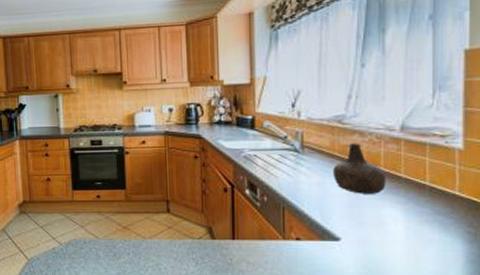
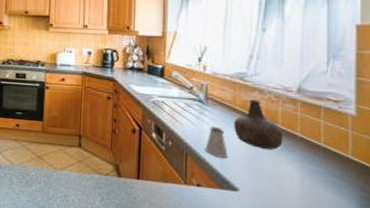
saltshaker: none [303,175,328,208] -> present [205,126,228,158]

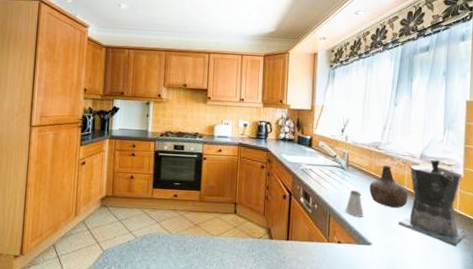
coffee maker: none [271,93,363,201] -> present [398,159,466,247]

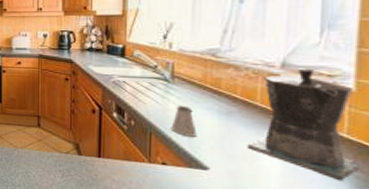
bottle: present [369,165,408,208] -> none [204,76,262,128]

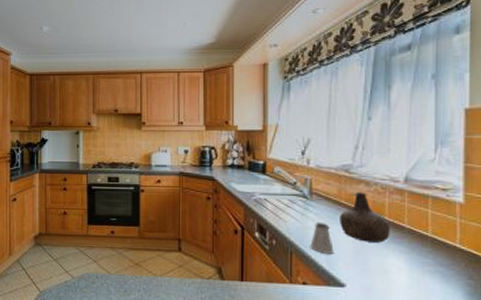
bottle: none [204,76,262,128] -> present [340,192,390,243]
coffee maker: present [247,68,360,181] -> none [378,182,470,290]

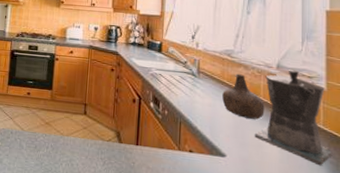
saltshaker: present [310,222,334,254] -> none [196,97,217,126]
coffee maker: none [378,182,470,290] -> present [254,70,332,166]

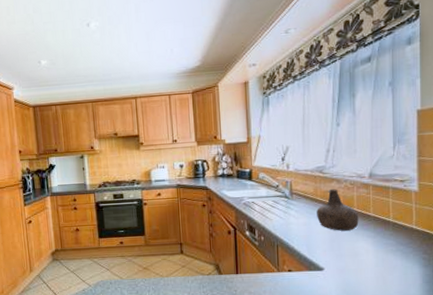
coffee maker: present [254,70,332,166] -> none [350,176,425,263]

